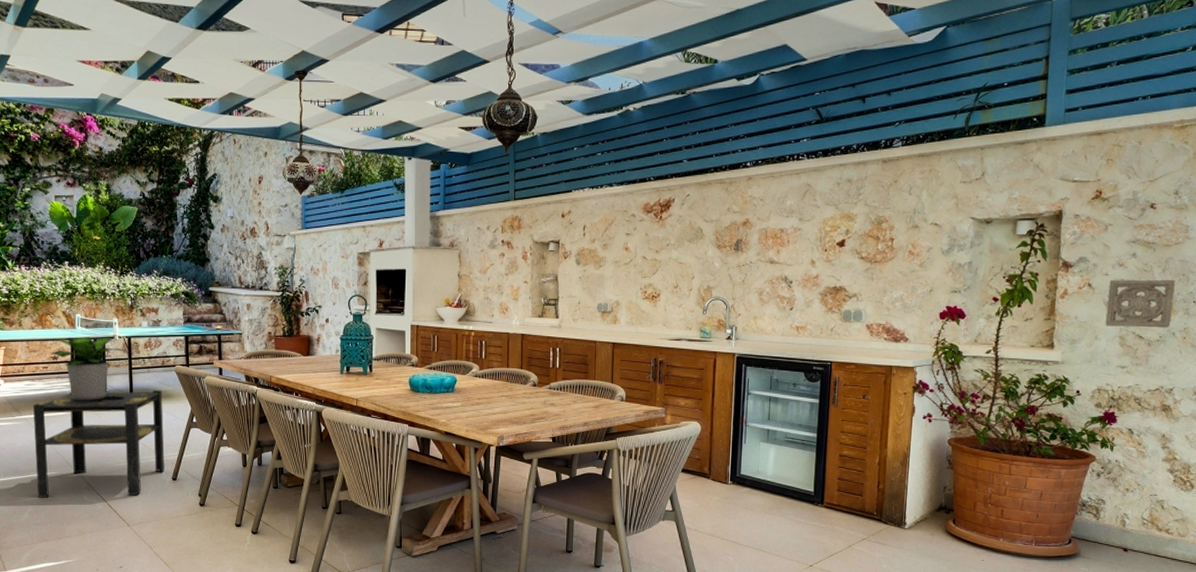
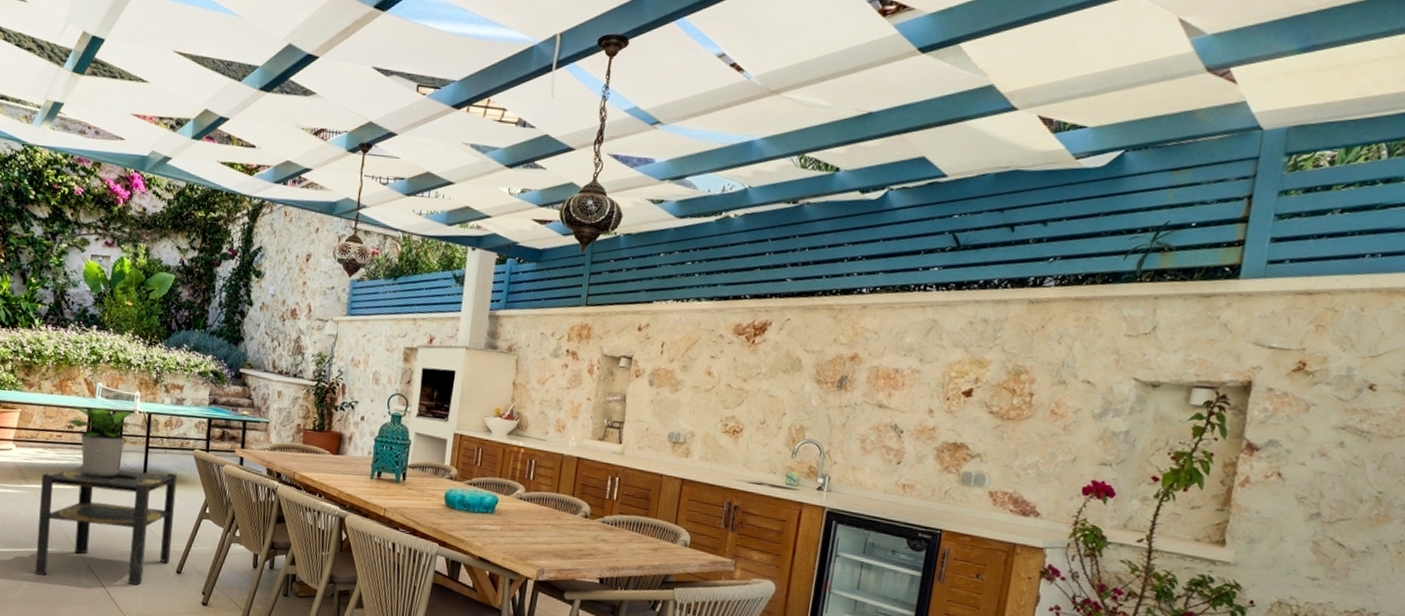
wall ornament: present [1105,279,1175,328] -> none [1295,471,1394,538]

